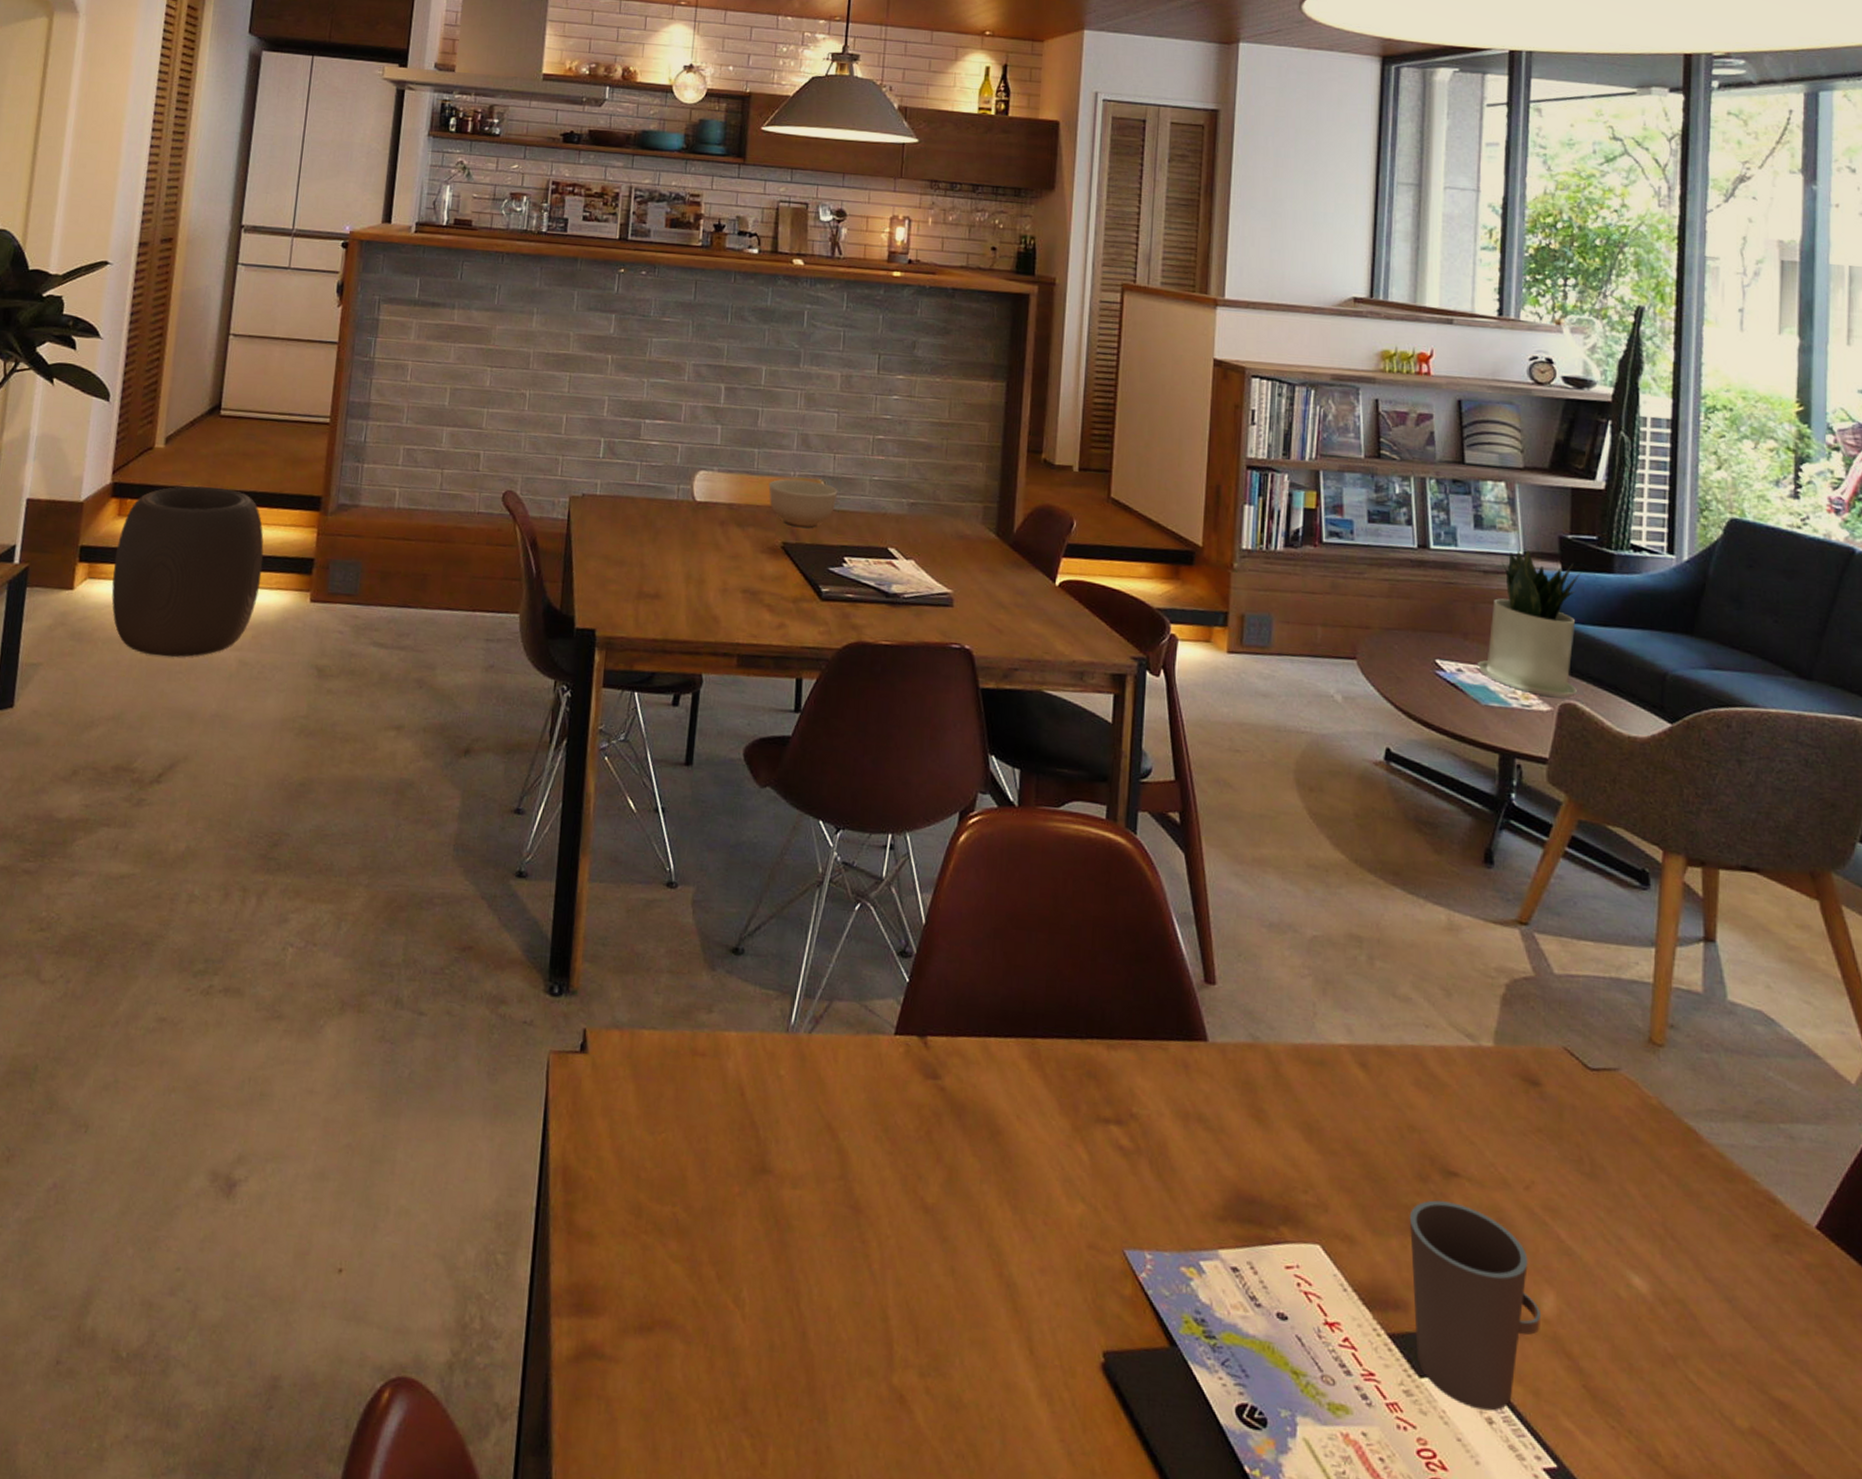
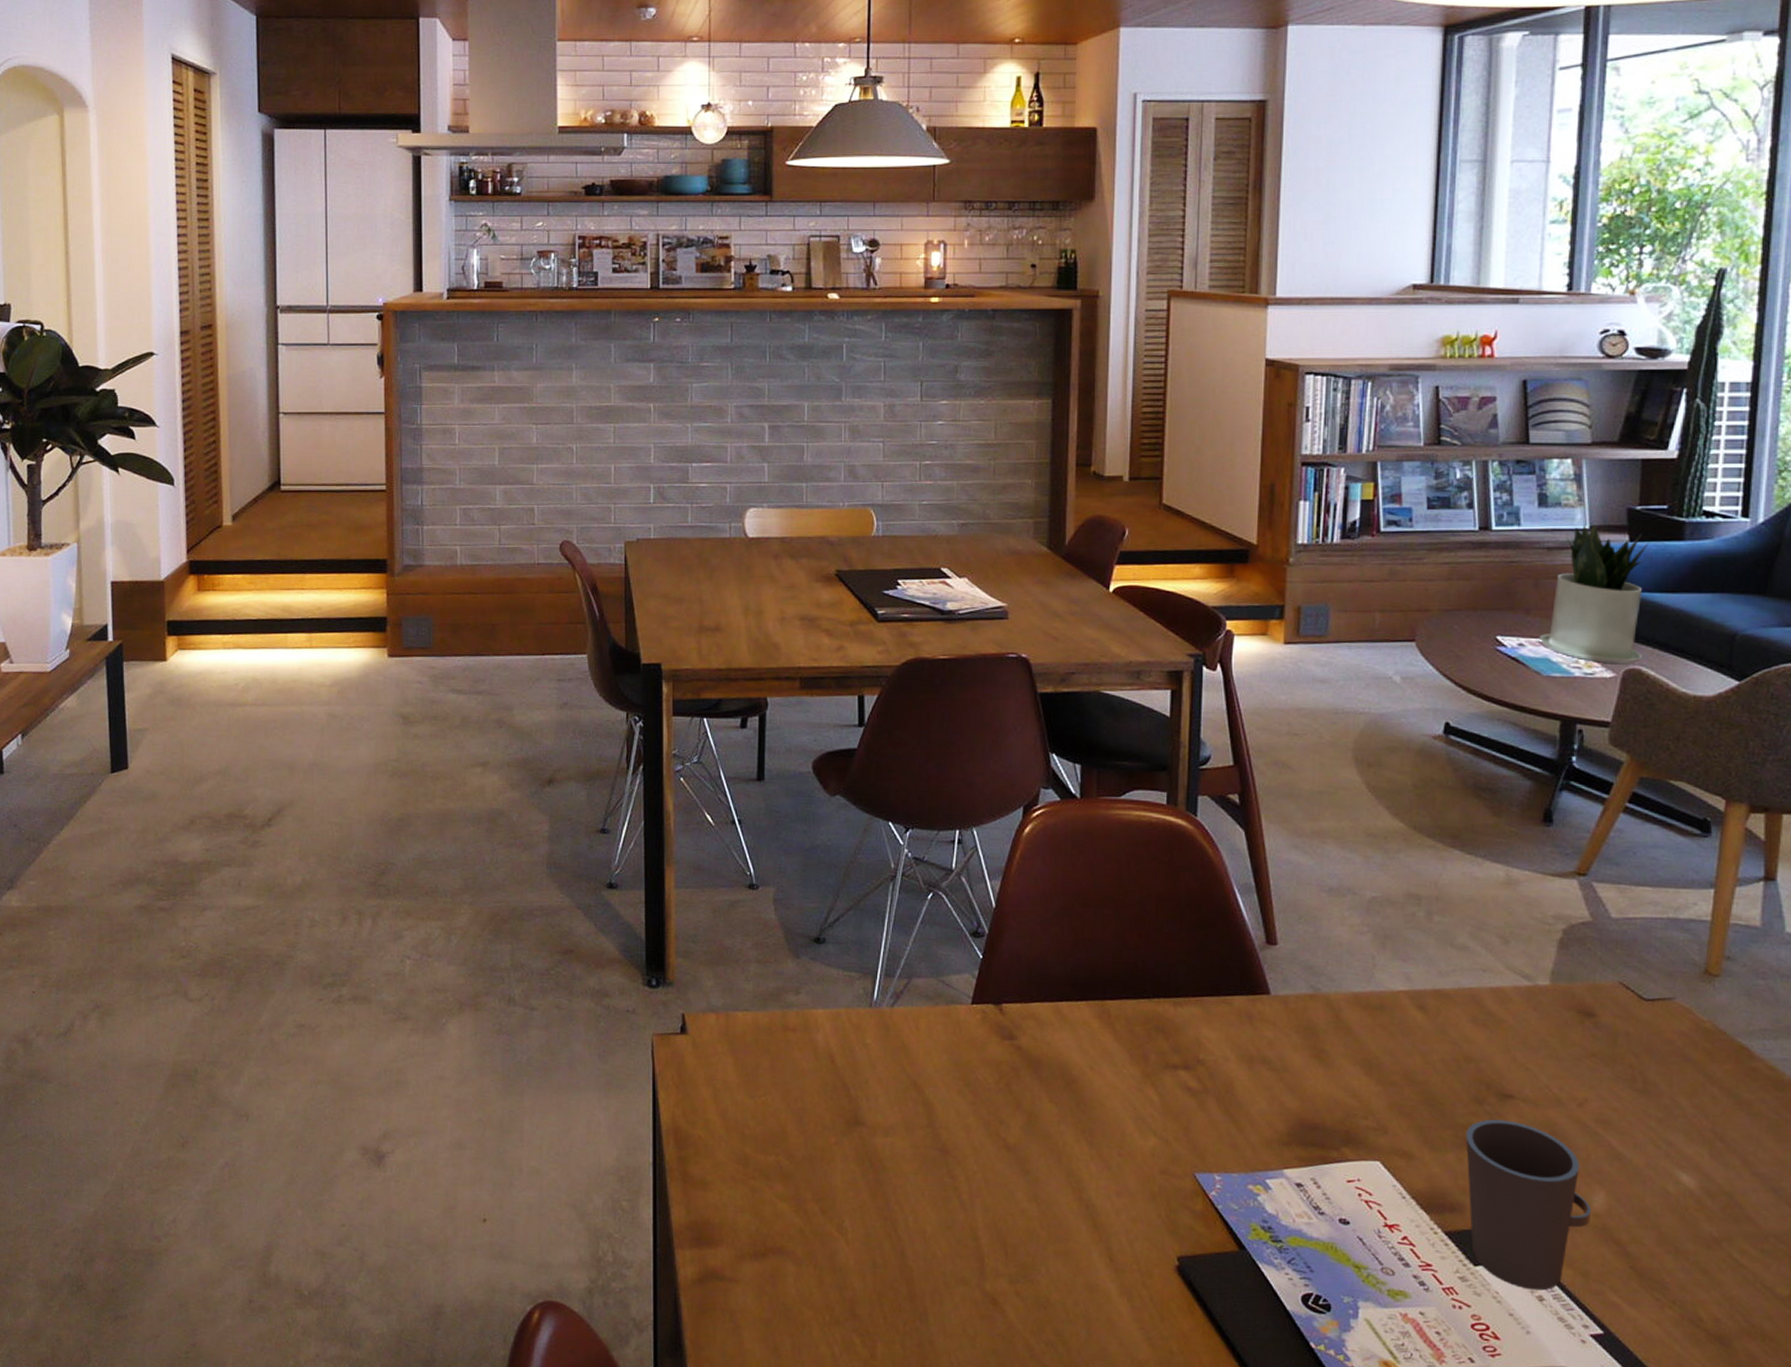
pouf: present [111,486,264,657] -> none [200,559,339,715]
bowl: present [768,478,838,528] -> none [819,510,888,555]

